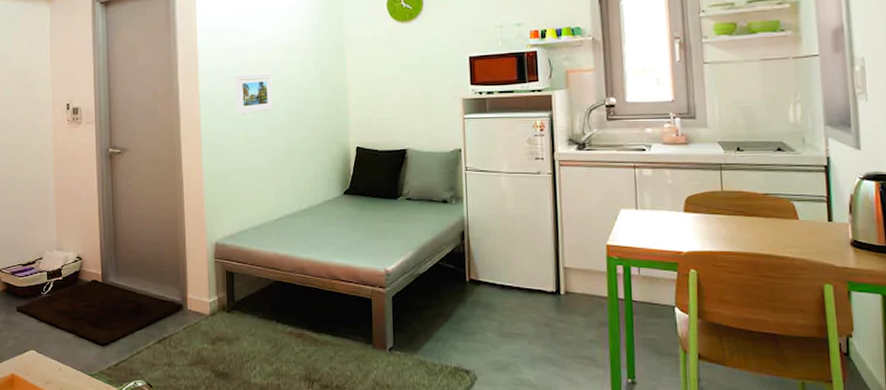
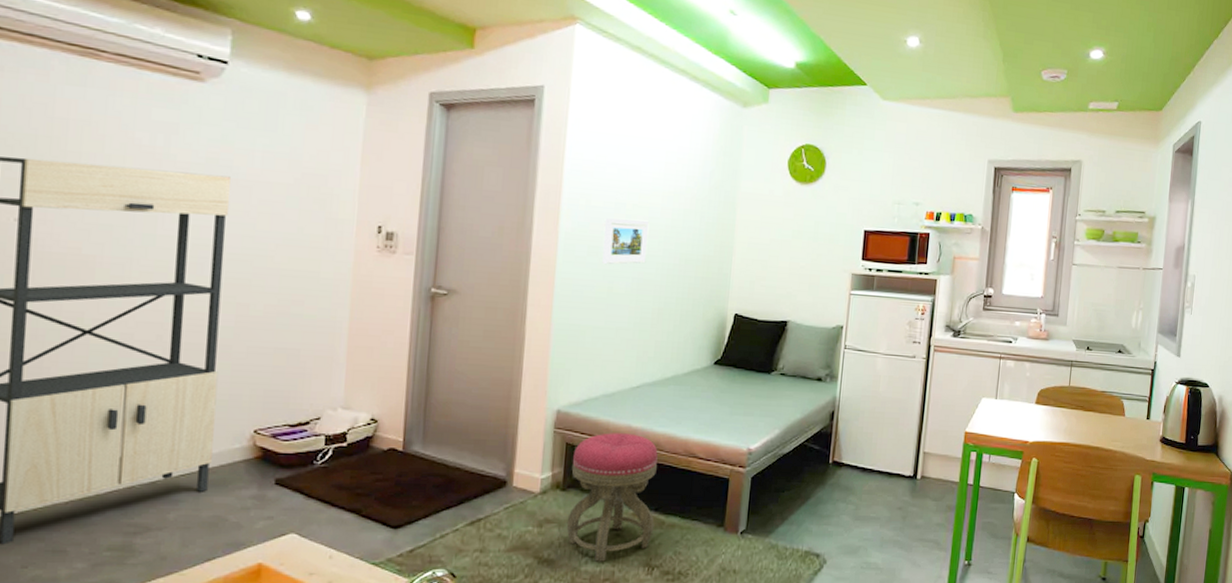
stool: none [232,260,309,376] -> present [566,433,658,562]

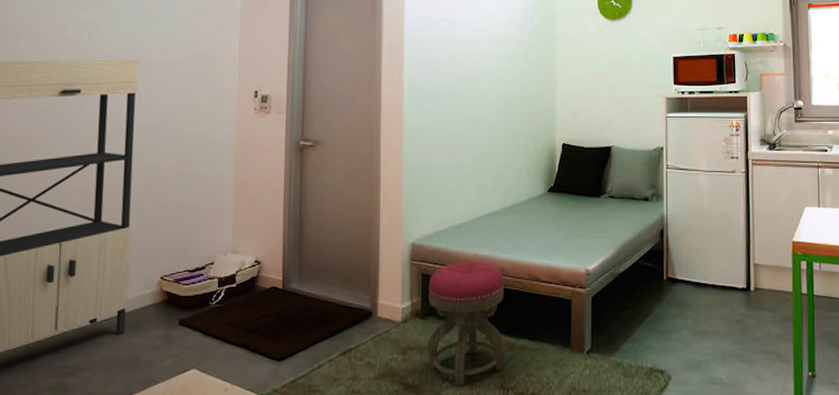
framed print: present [602,218,650,265] -> none [441,66,480,108]

